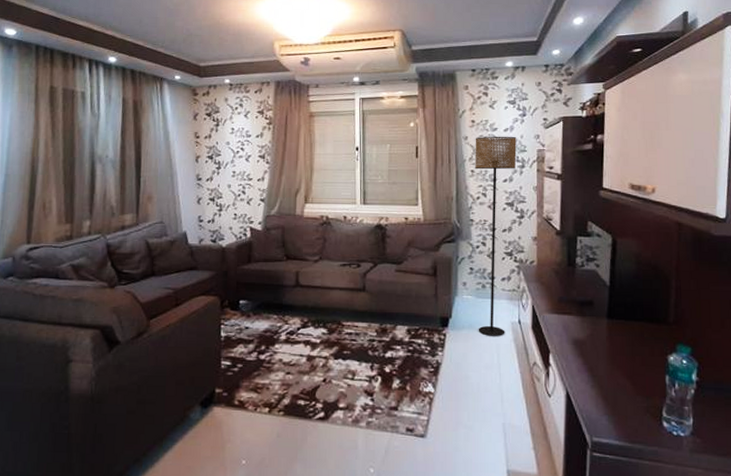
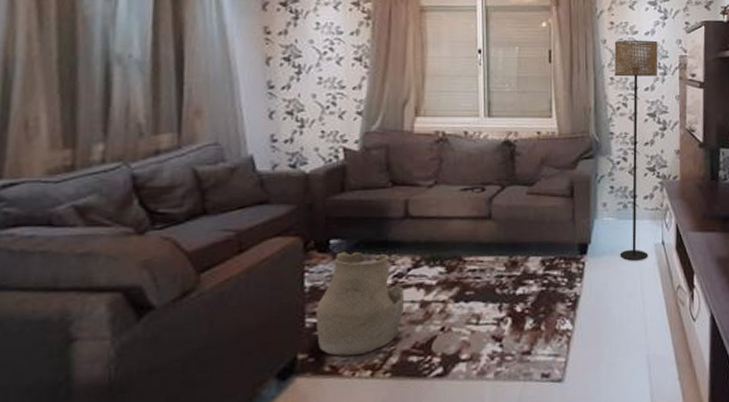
bag: none [228,311,294,395] -> present [316,252,404,356]

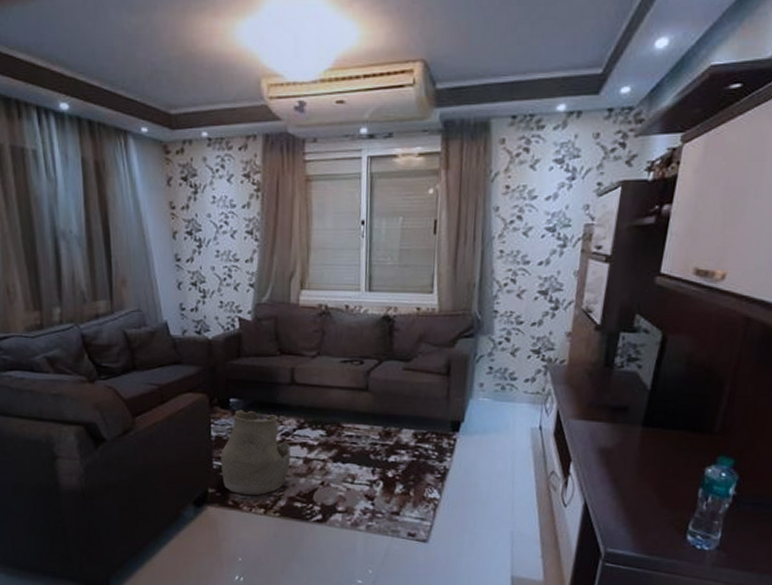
floor lamp: present [614,40,658,261] -> none [492,206,560,443]

